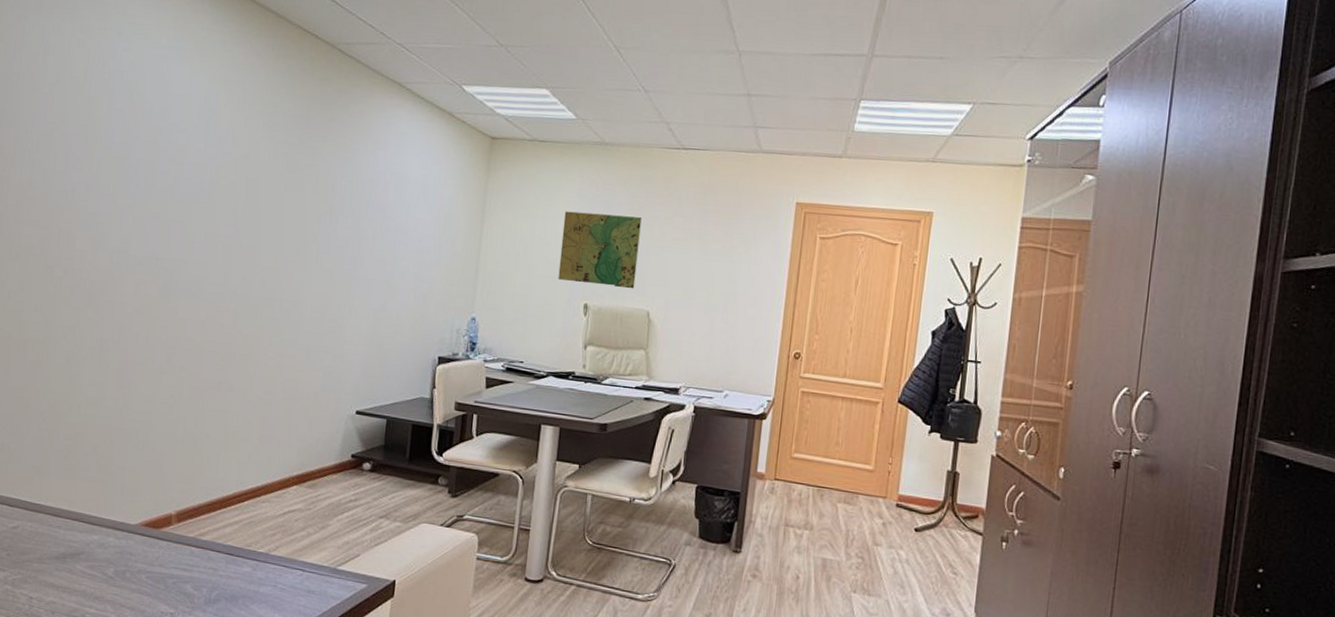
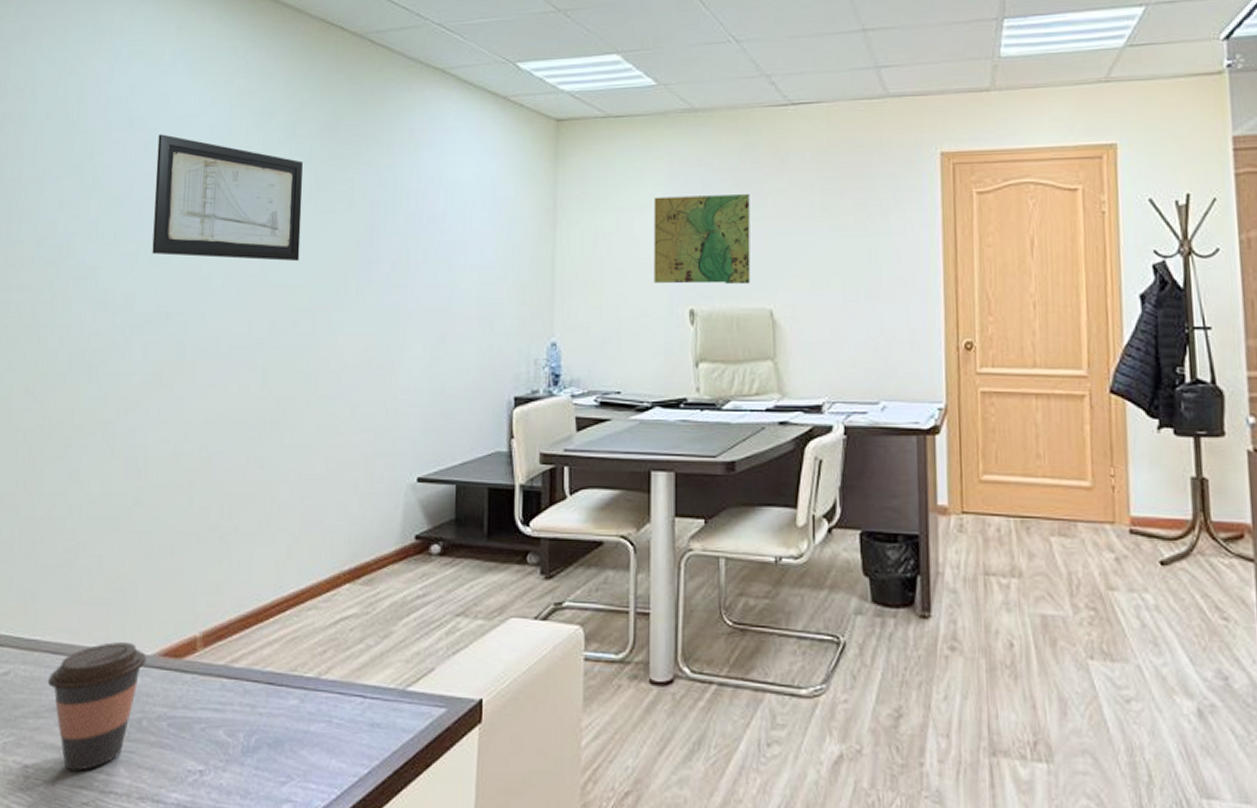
coffee cup: none [49,512,131,605] -> present [47,642,147,771]
wall art: none [145,108,277,229] -> present [152,134,303,262]

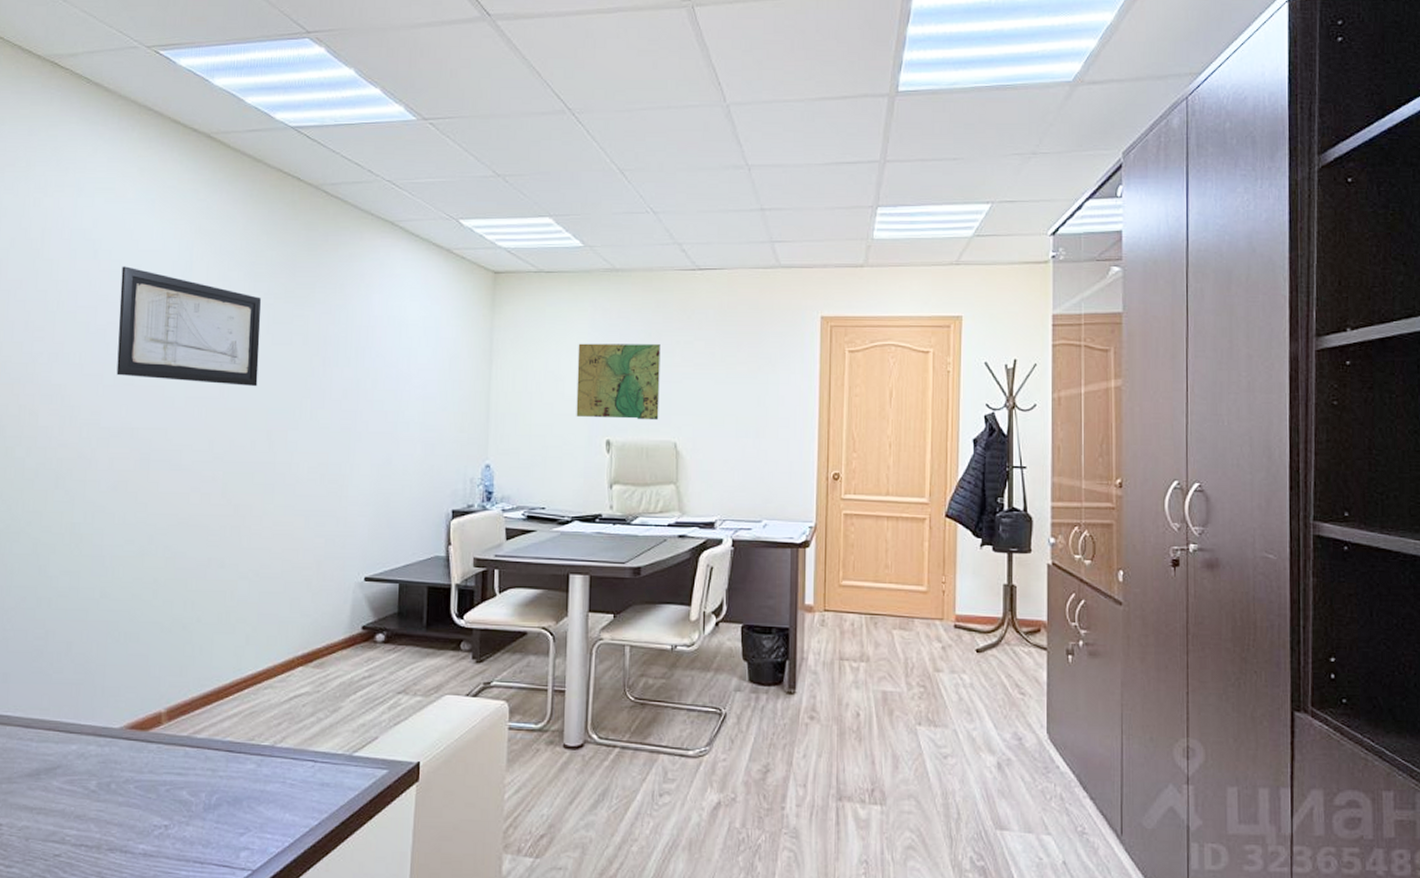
coffee cup: present [47,642,147,771] -> none [19,717,115,828]

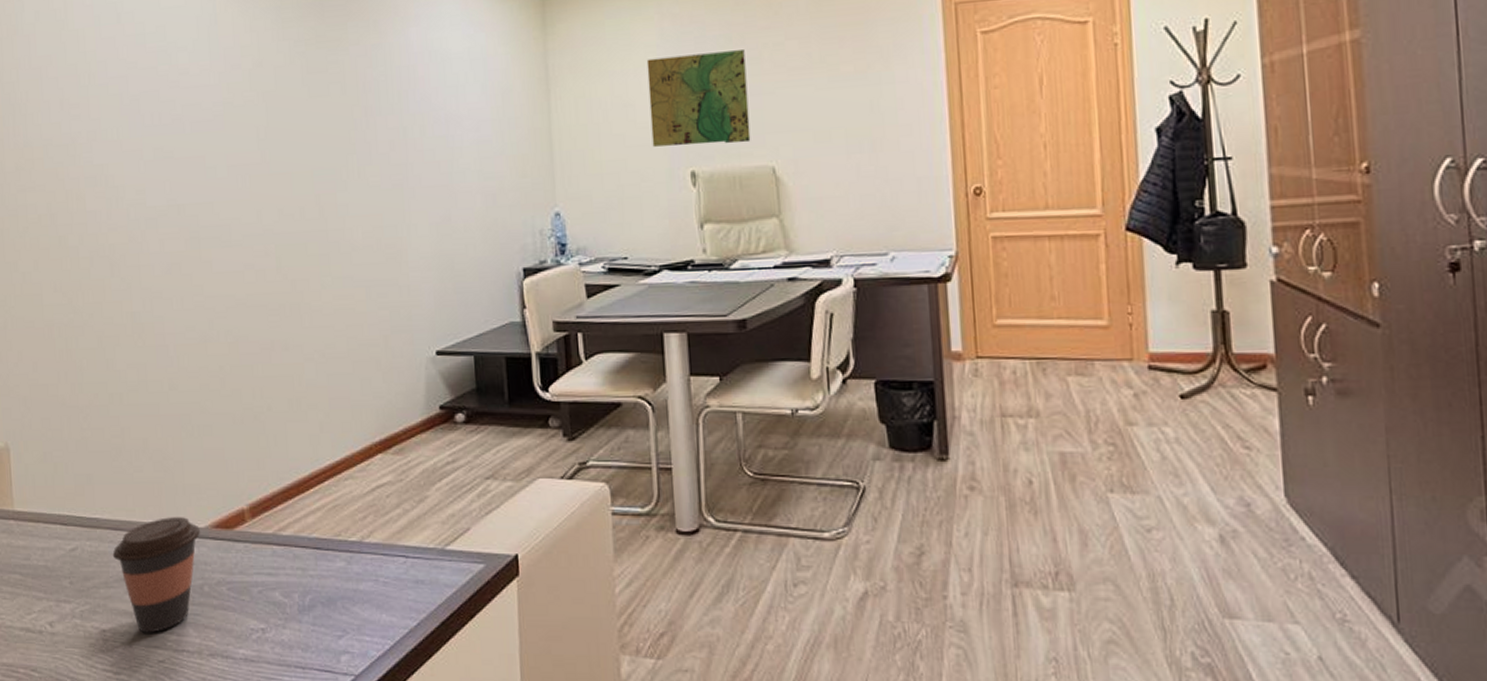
coffee cup: none [19,717,115,828] -> present [112,517,201,633]
wall art: present [116,266,261,387] -> none [146,27,299,149]

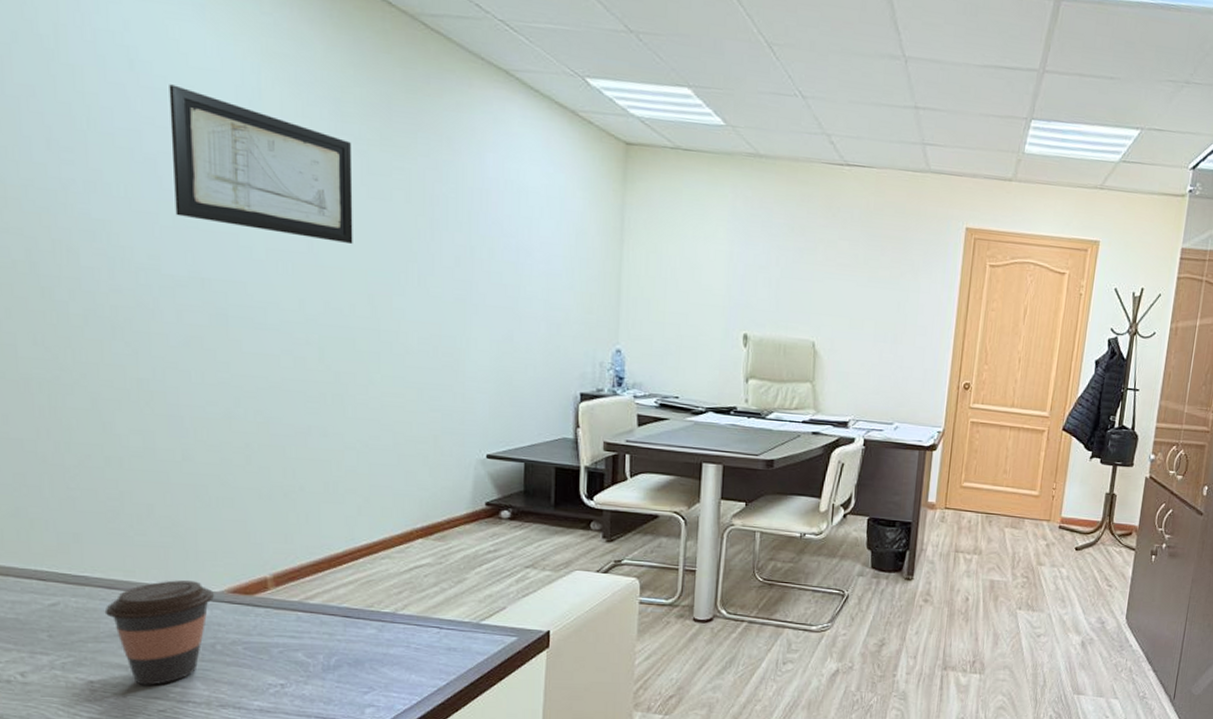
wall art: none [146,27,299,149] -> present [169,84,353,245]
map: present [646,50,751,147] -> none [713,231,803,318]

